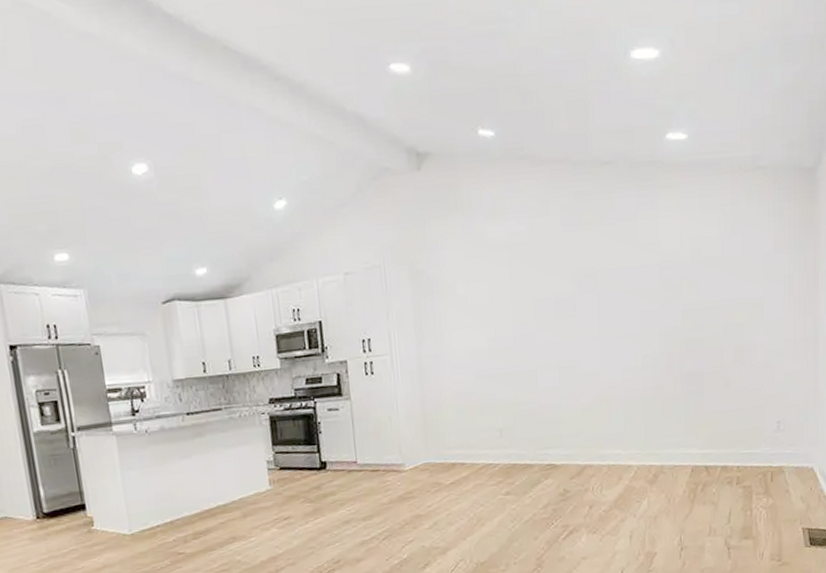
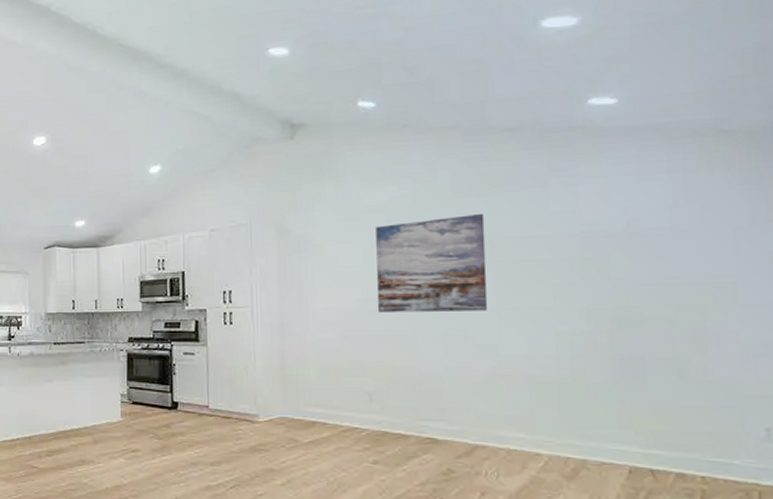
wall art: none [499,247,592,350] -> present [376,213,488,312]

